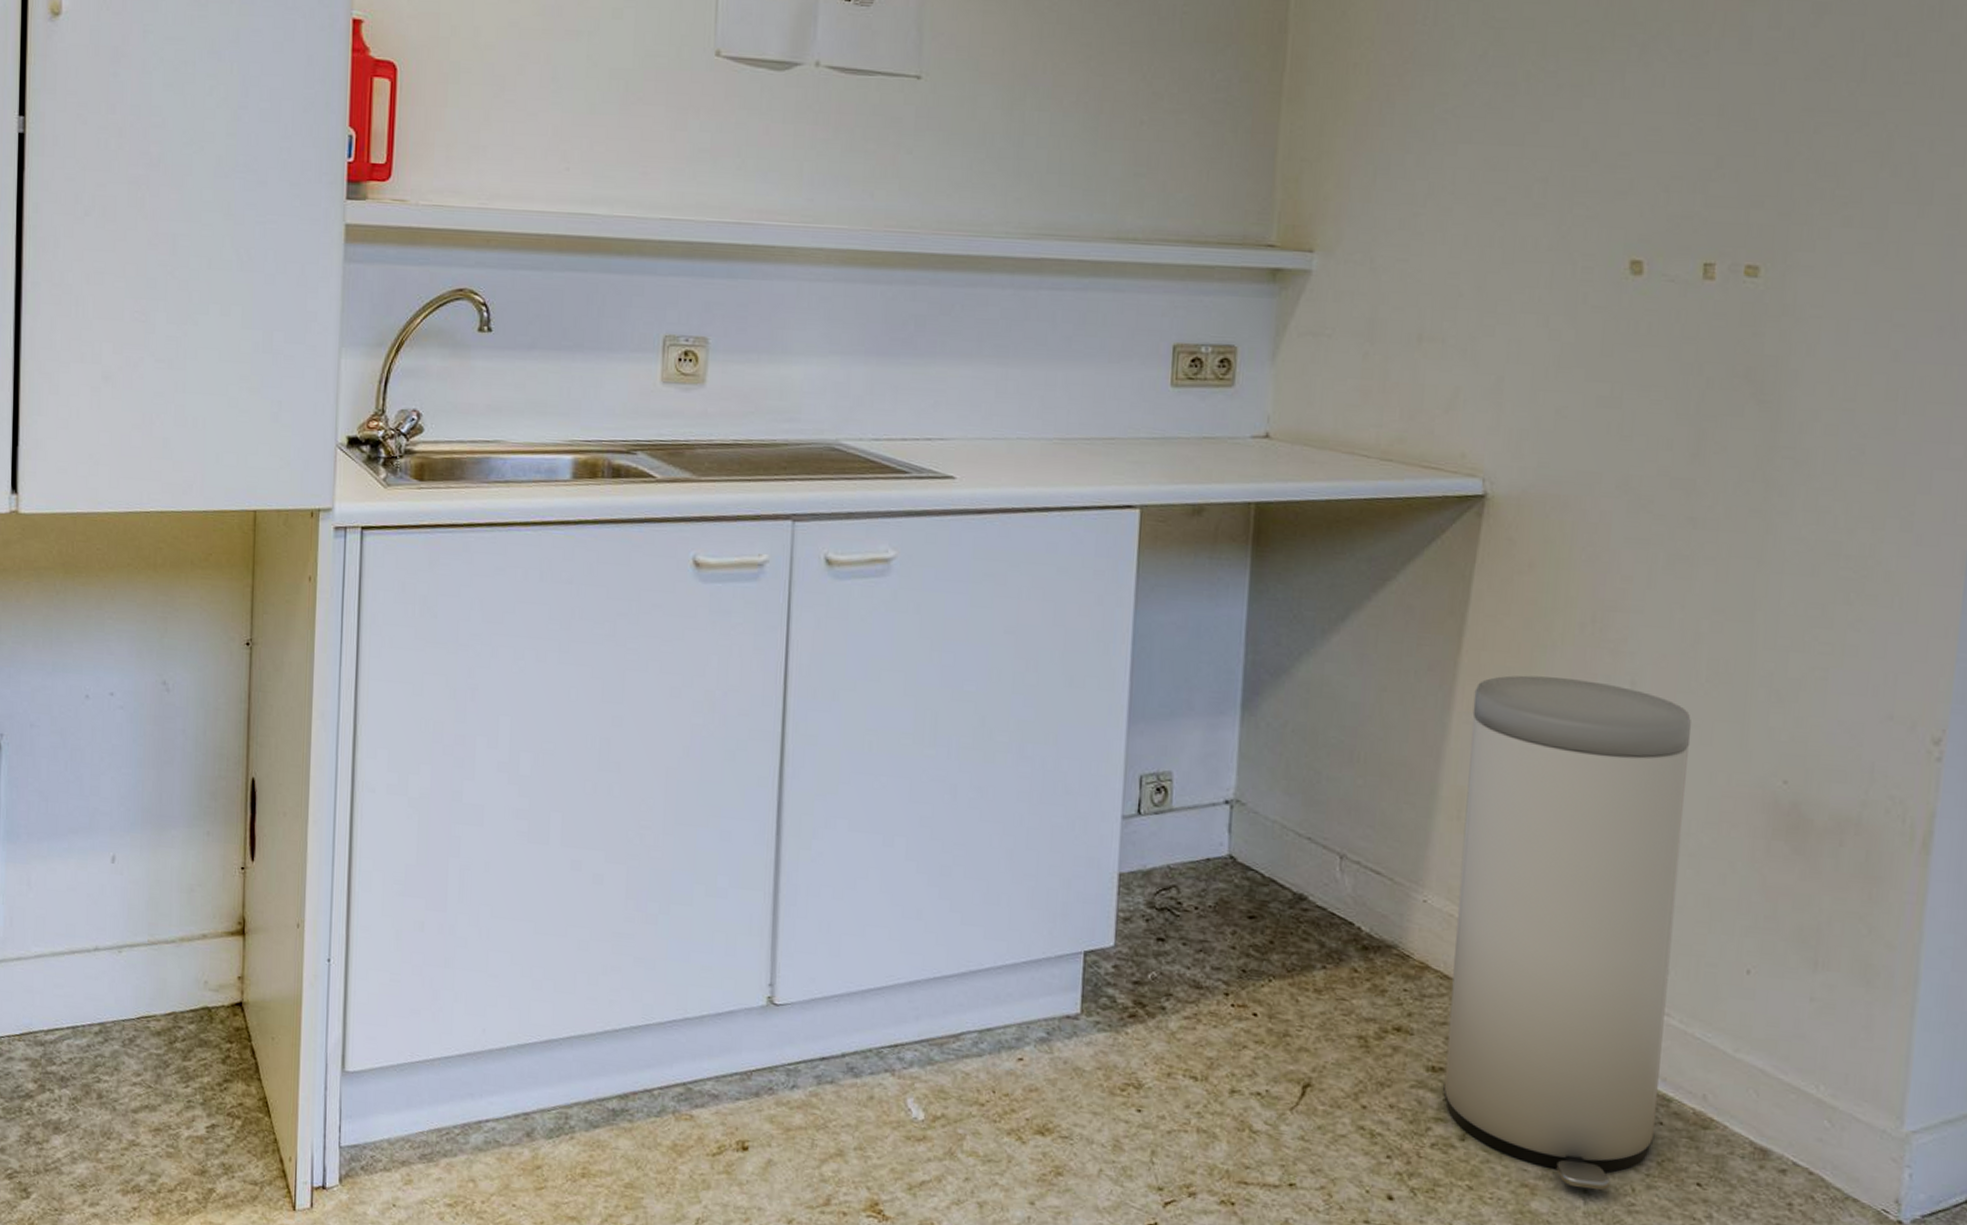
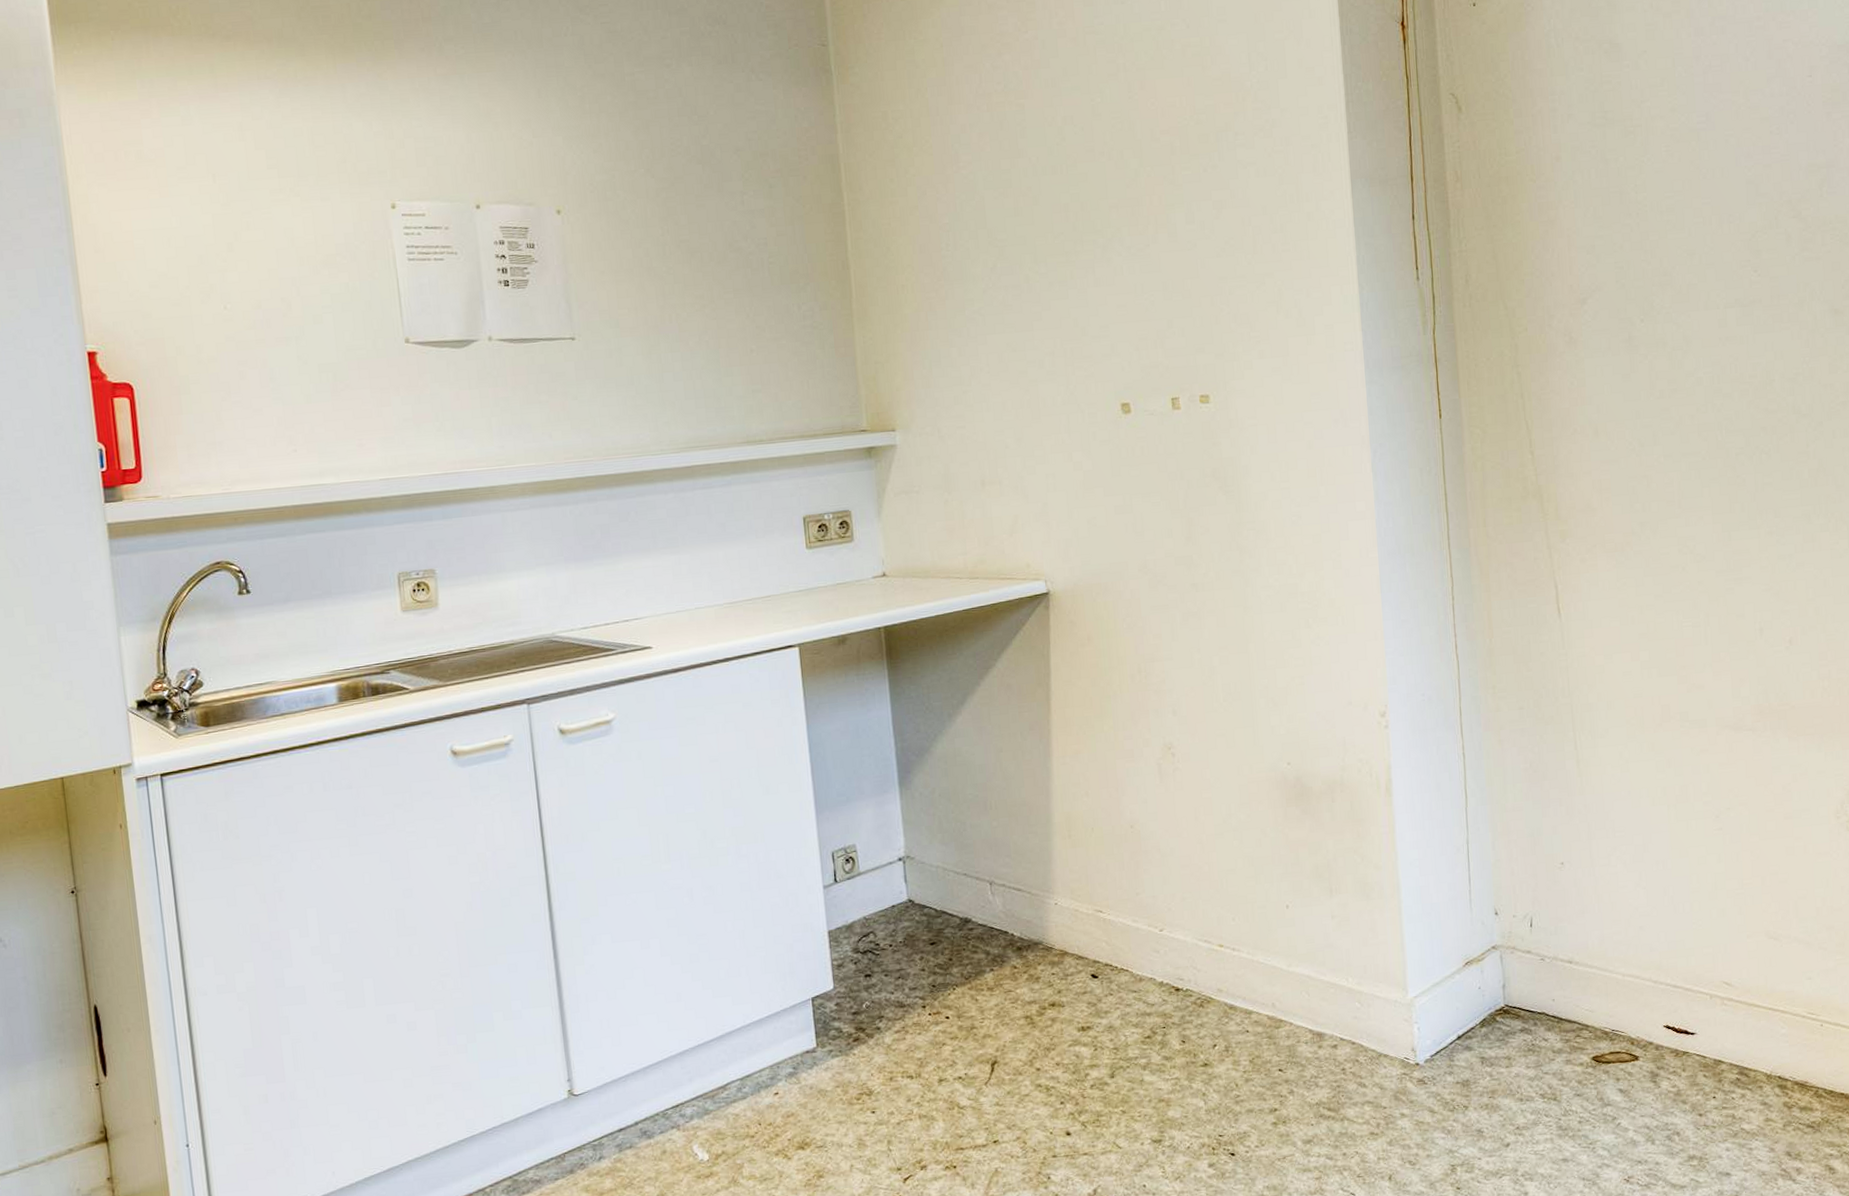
pedal bin: present [1443,675,1692,1191] -> none [1065,716,1245,1093]

